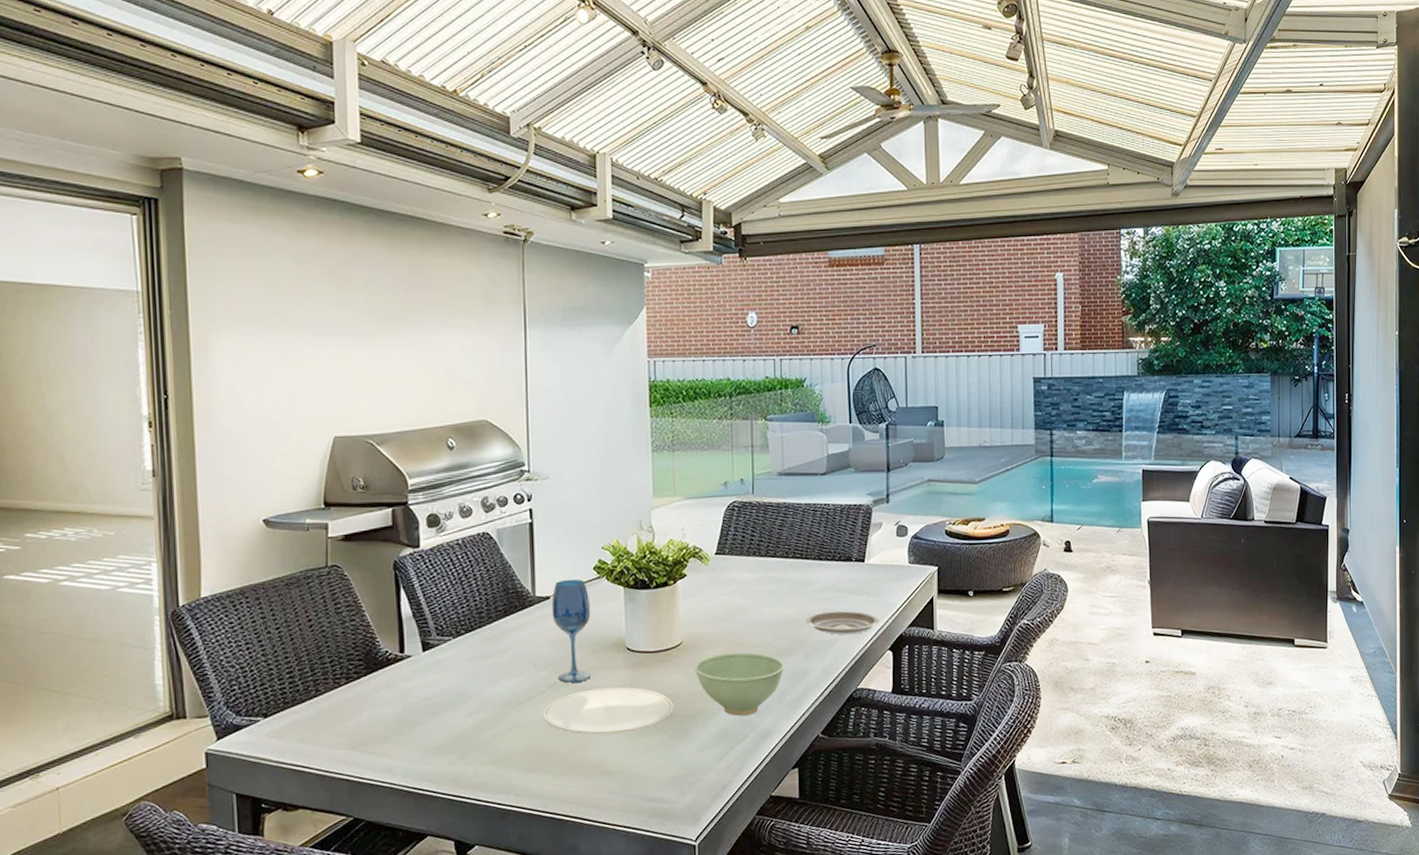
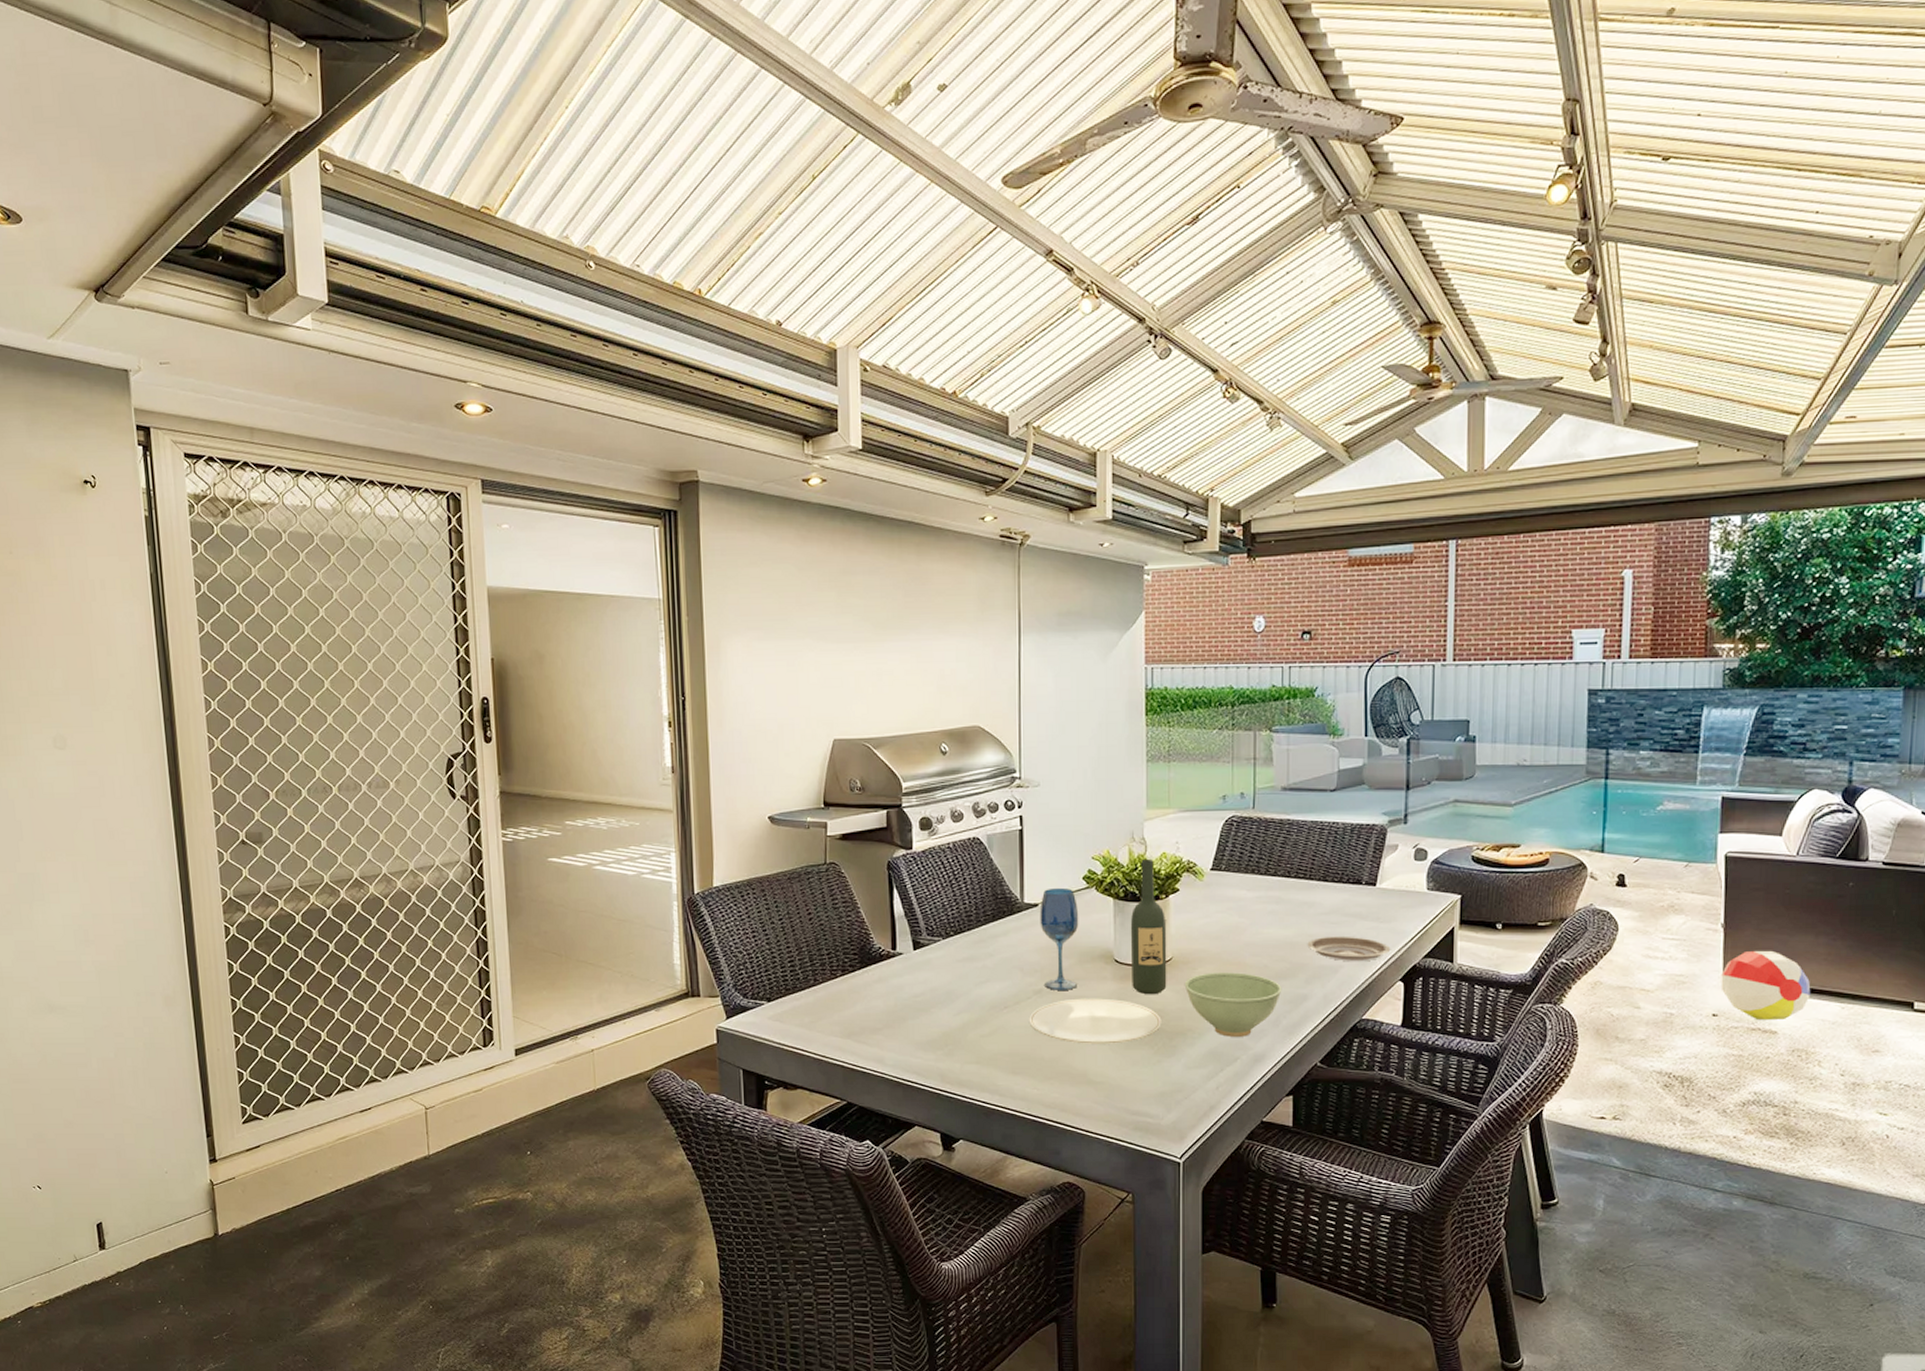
wine bottle: none [640,547,678,681] -> present [1130,860,1167,995]
beachball: none [1150,601,1219,664] -> present [1721,950,1811,1021]

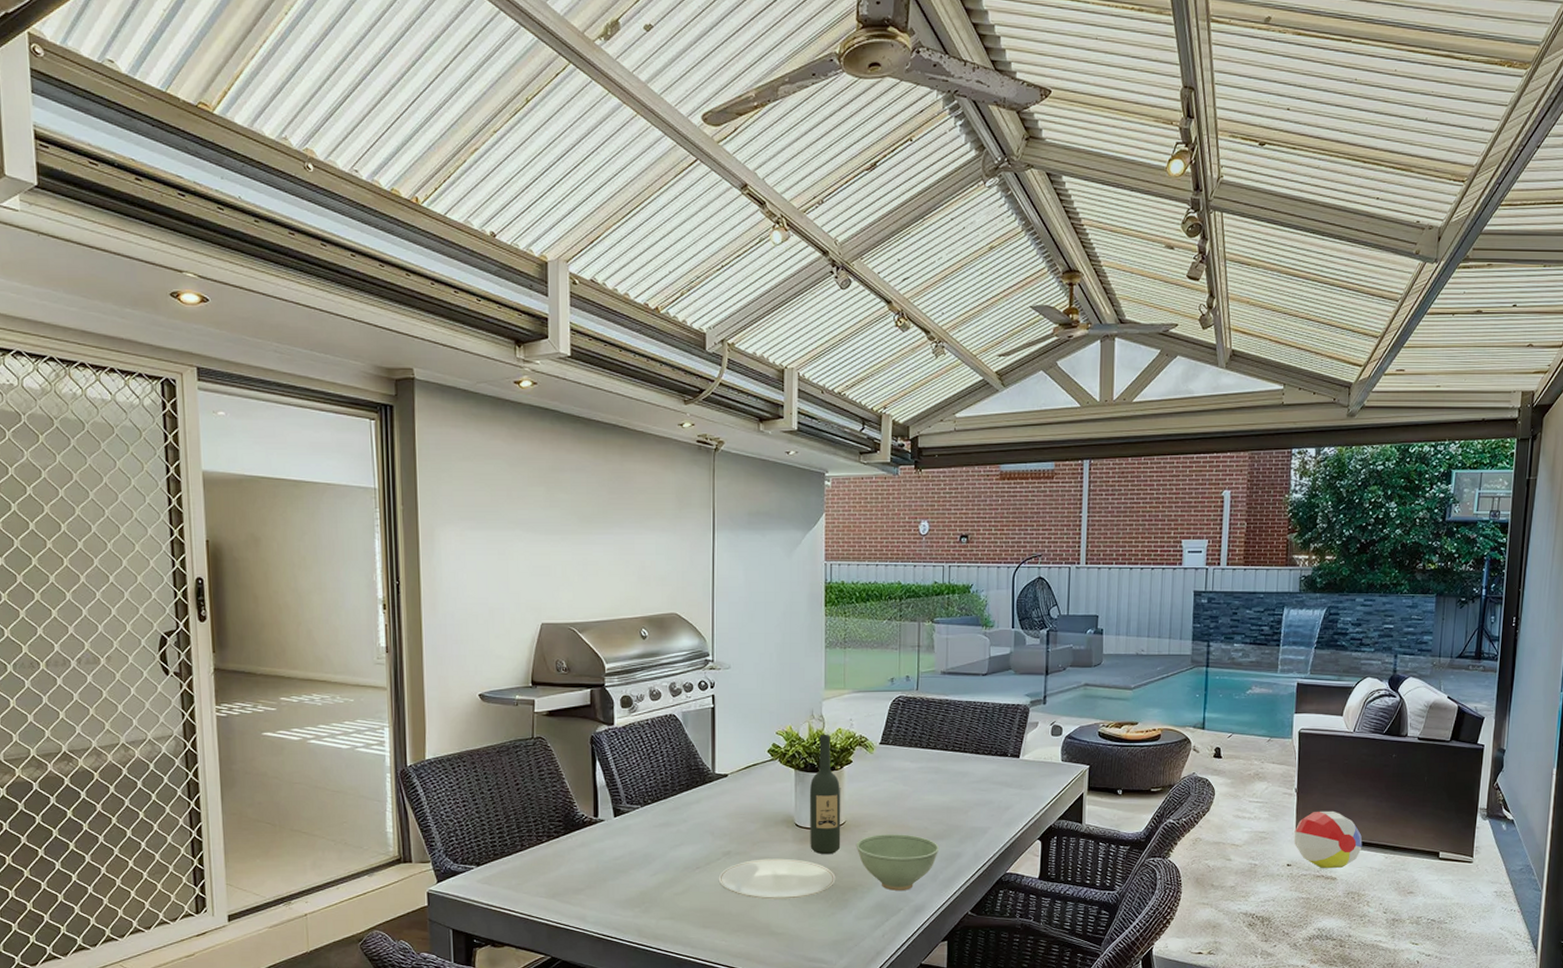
wineglass: present [1040,887,1079,990] -> none [729,759,764,852]
plate: present [1307,936,1391,962] -> none [961,801,1031,824]

